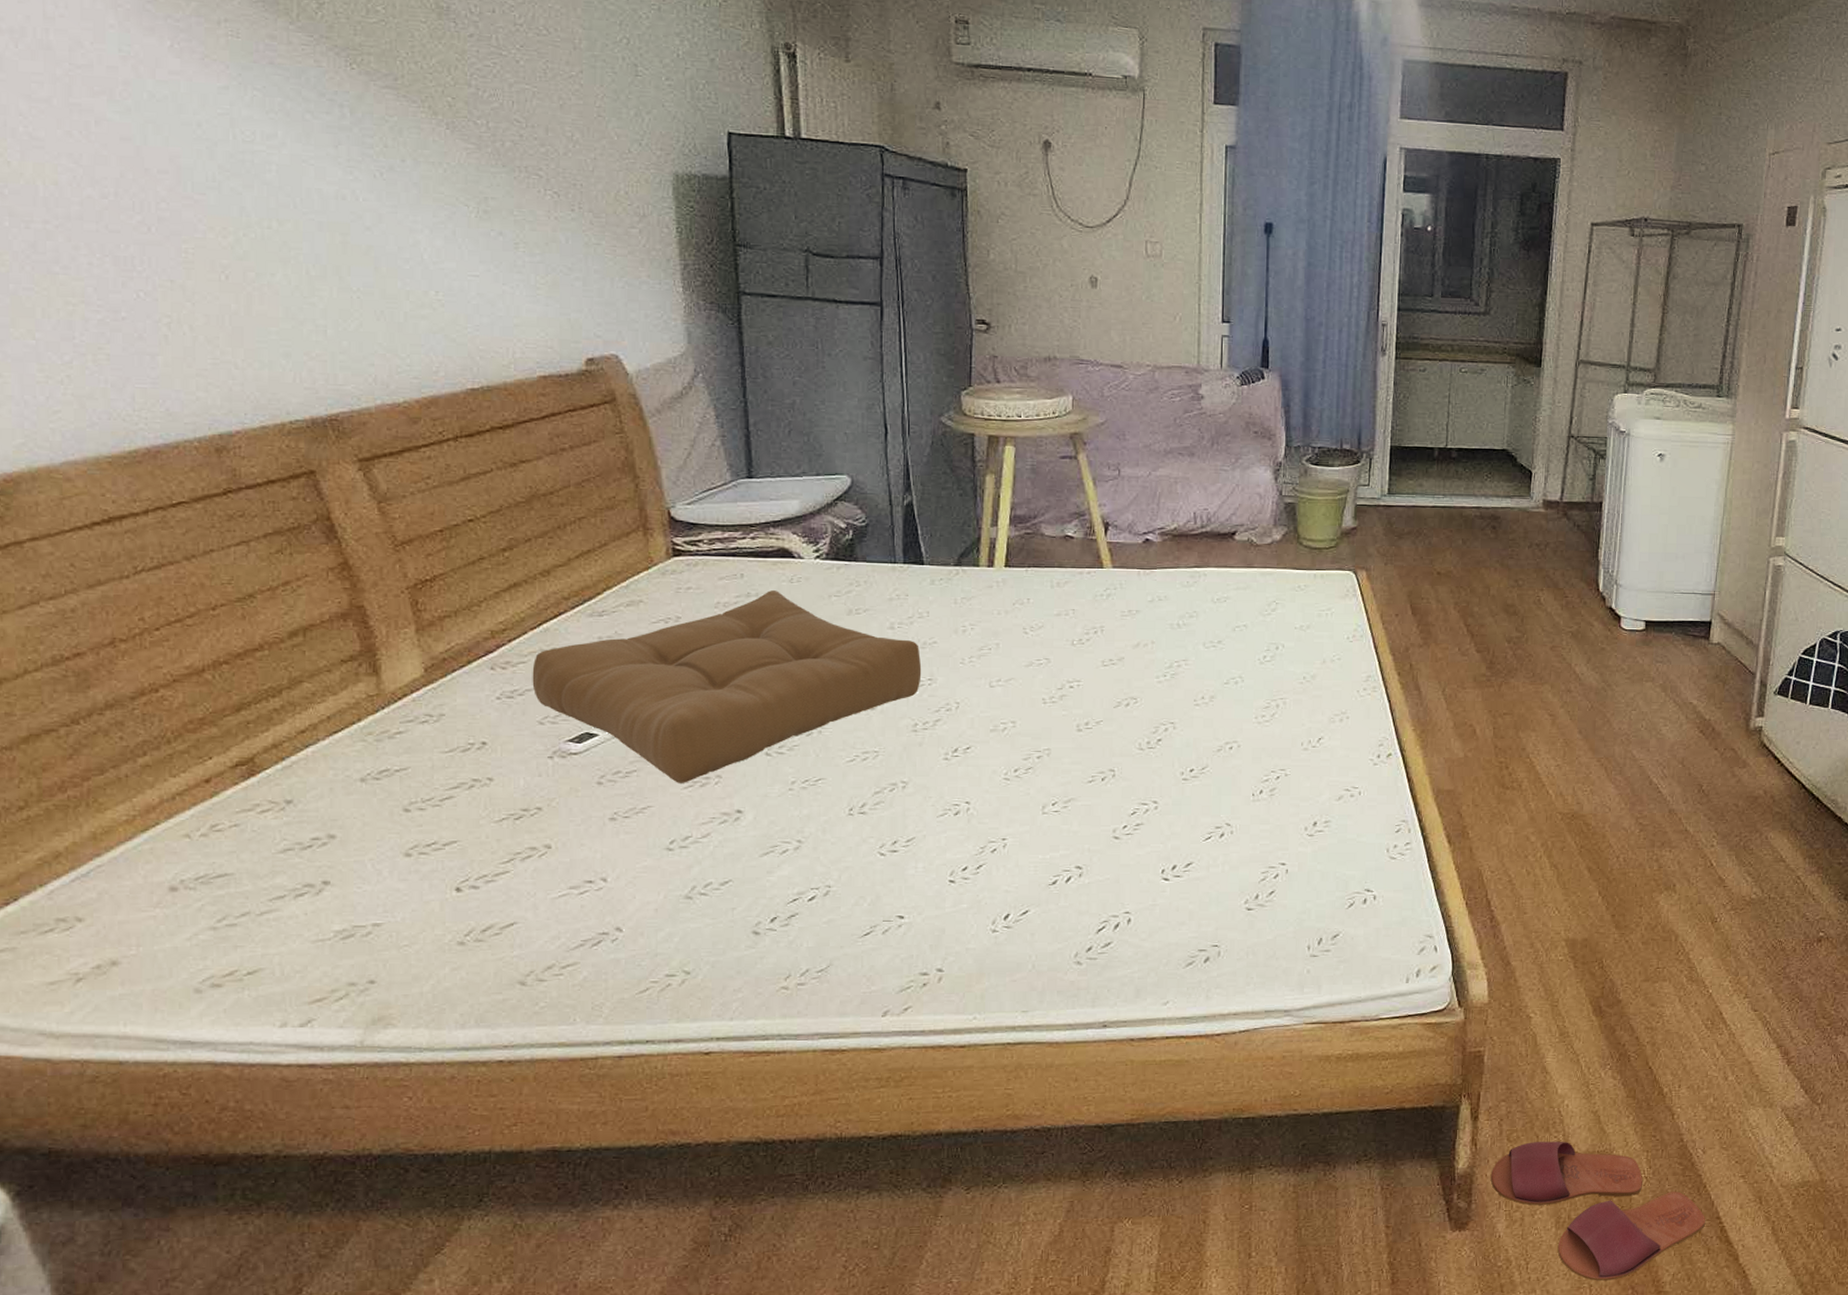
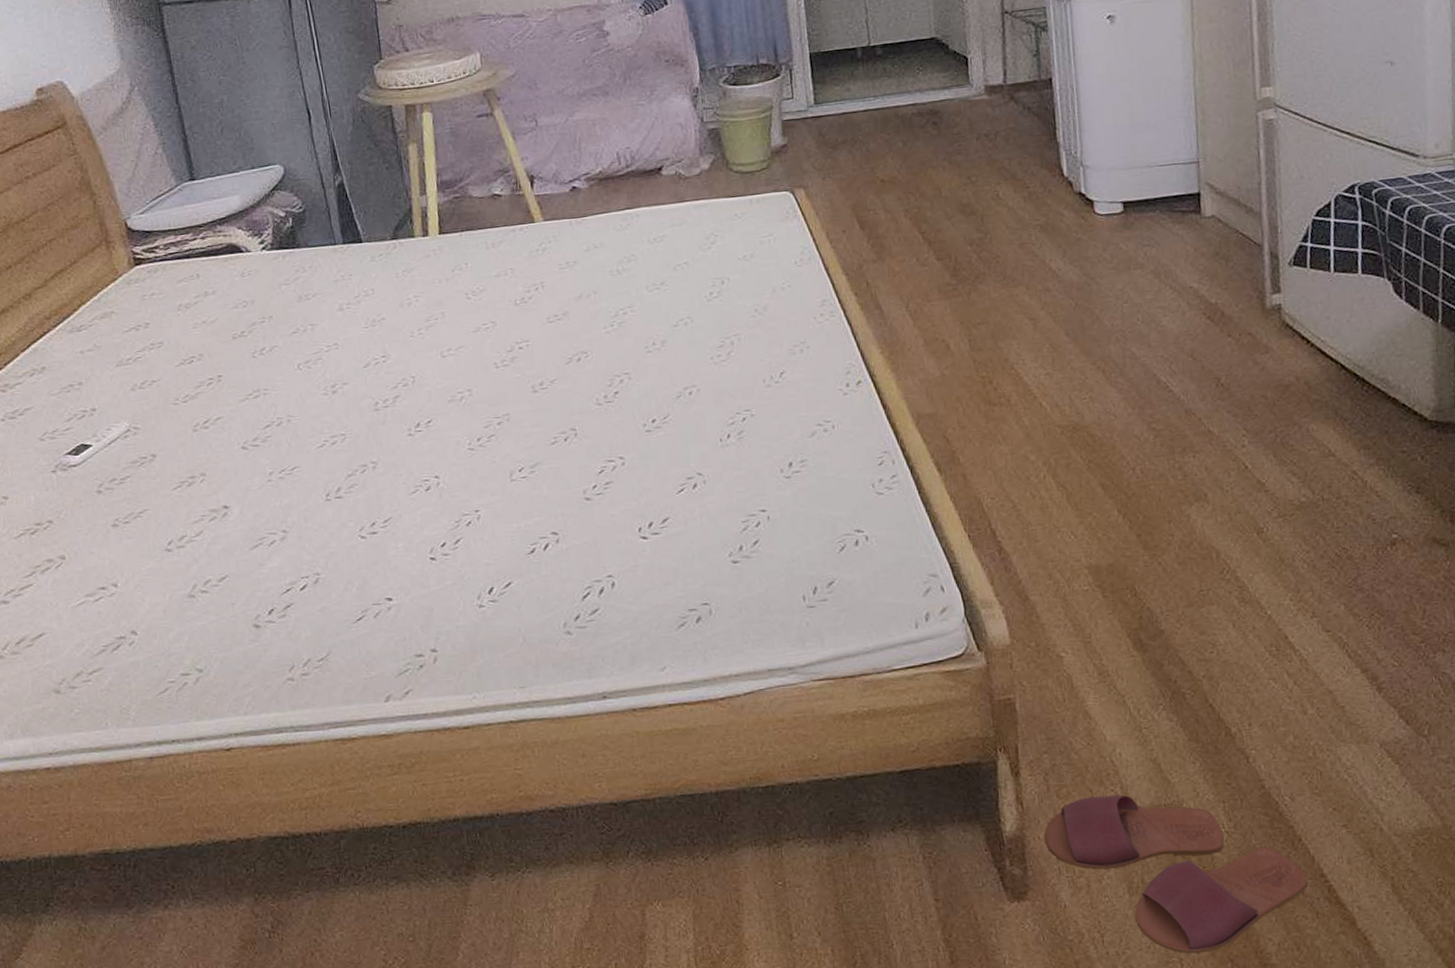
seat cushion: present [532,590,922,783] -> none [27,286,376,485]

